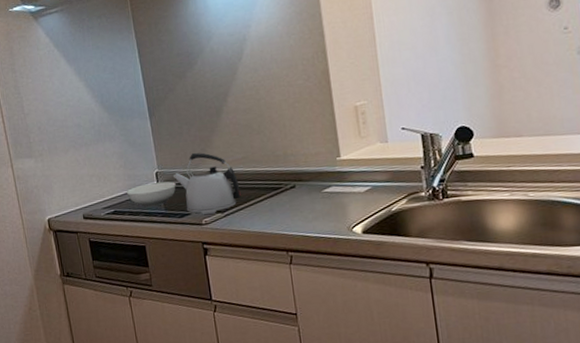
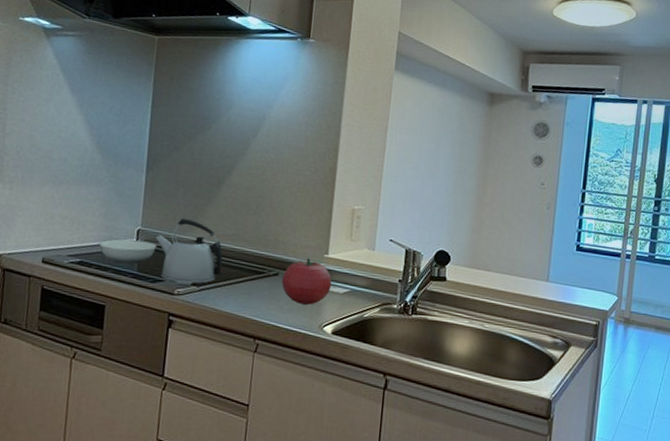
tomato: none [300,165,351,211] -> present [281,258,332,305]

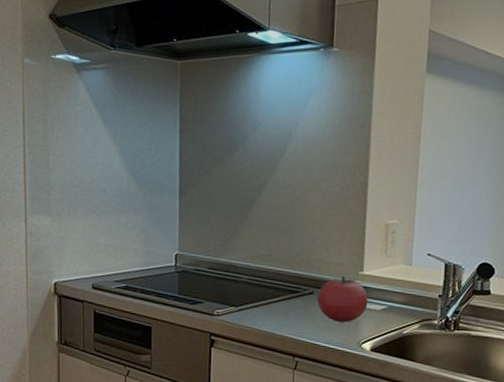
bowl: present [99,239,157,266] -> none [141,264,194,289]
kettle: present [155,217,223,285] -> none [192,240,259,306]

